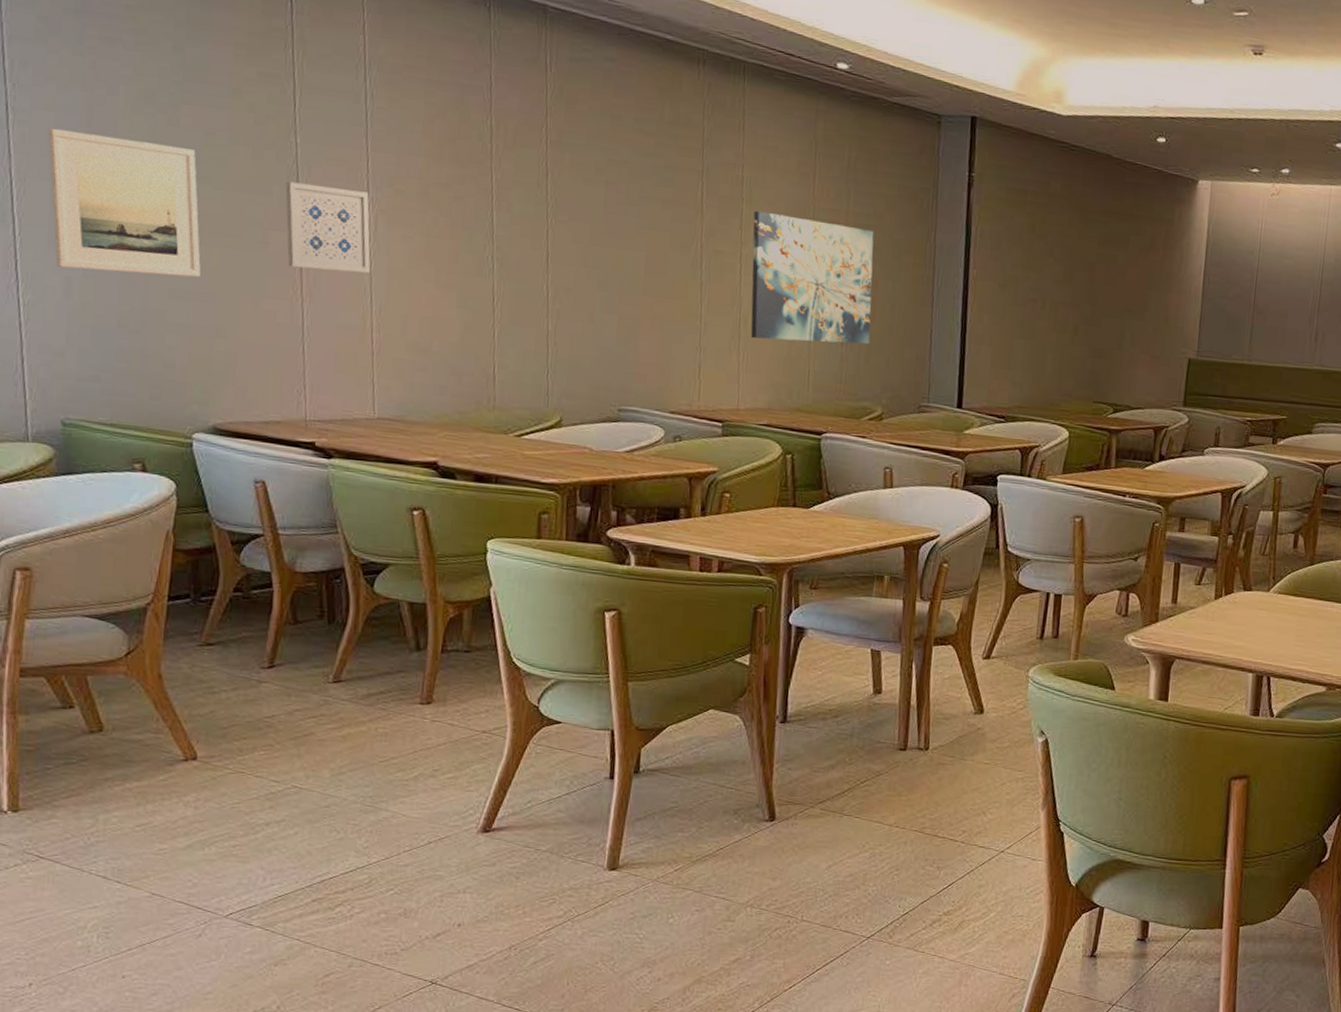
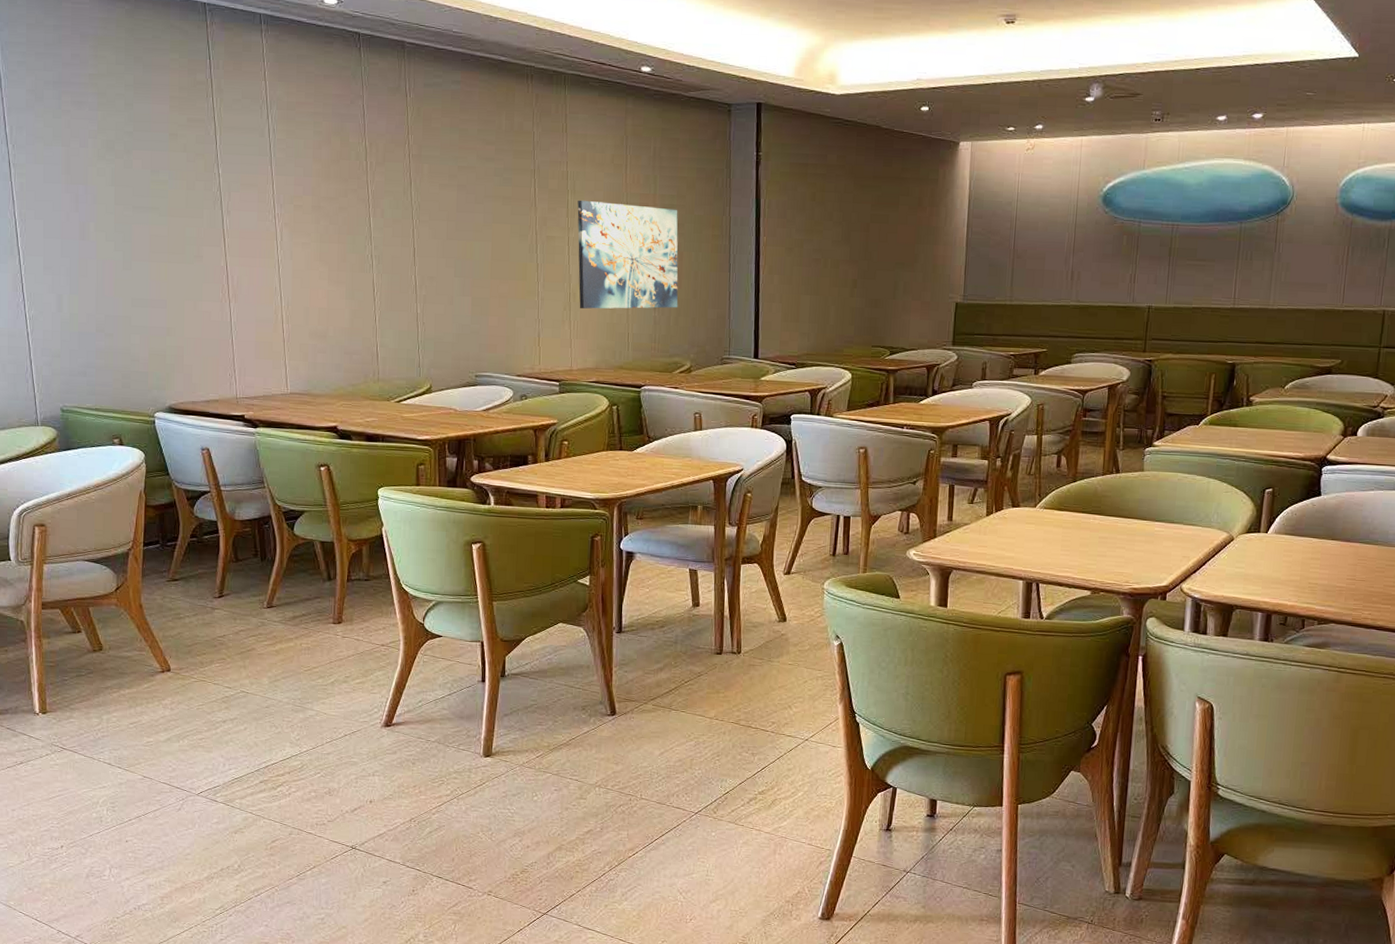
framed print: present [48,128,201,278] -> none [39,177,154,288]
wall art: present [285,181,371,273] -> none [213,205,279,276]

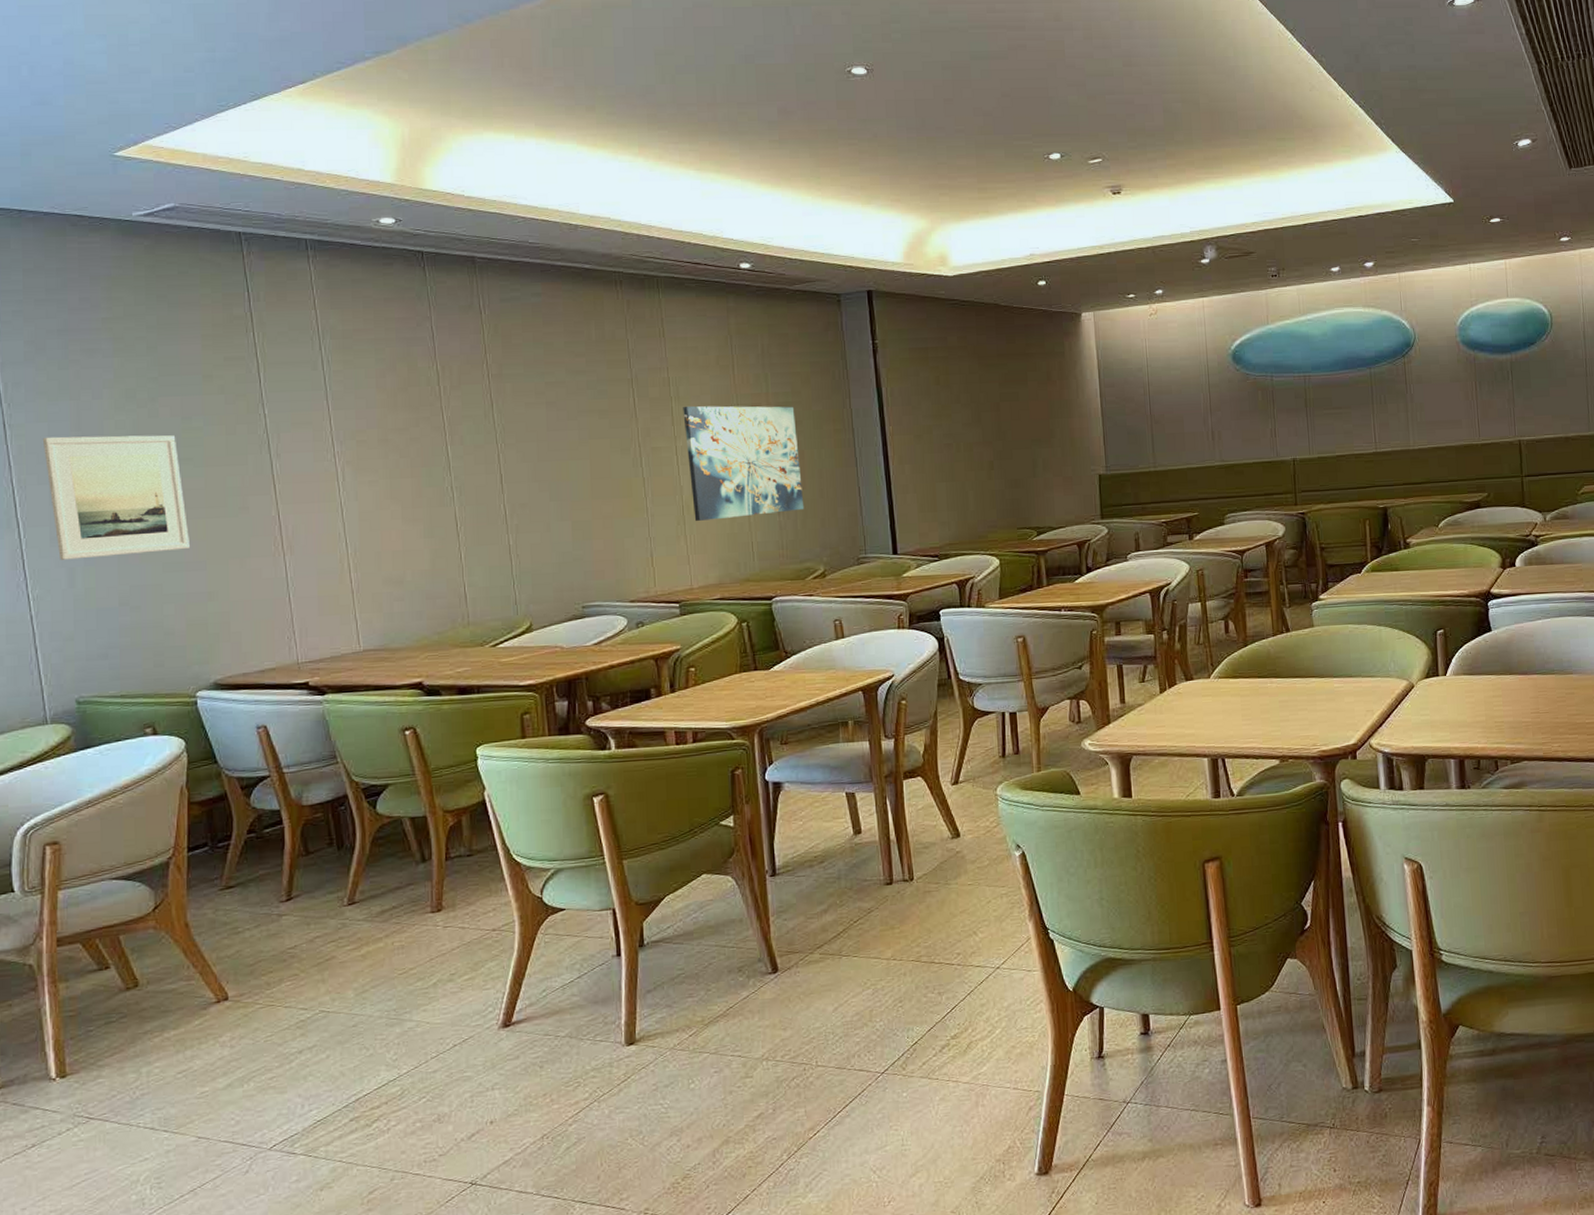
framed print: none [39,177,154,288] -> present [42,435,190,560]

